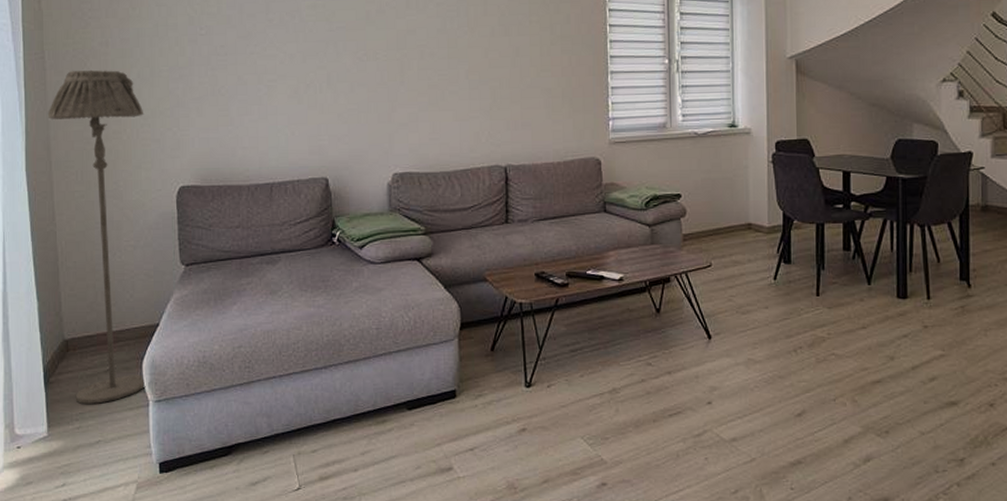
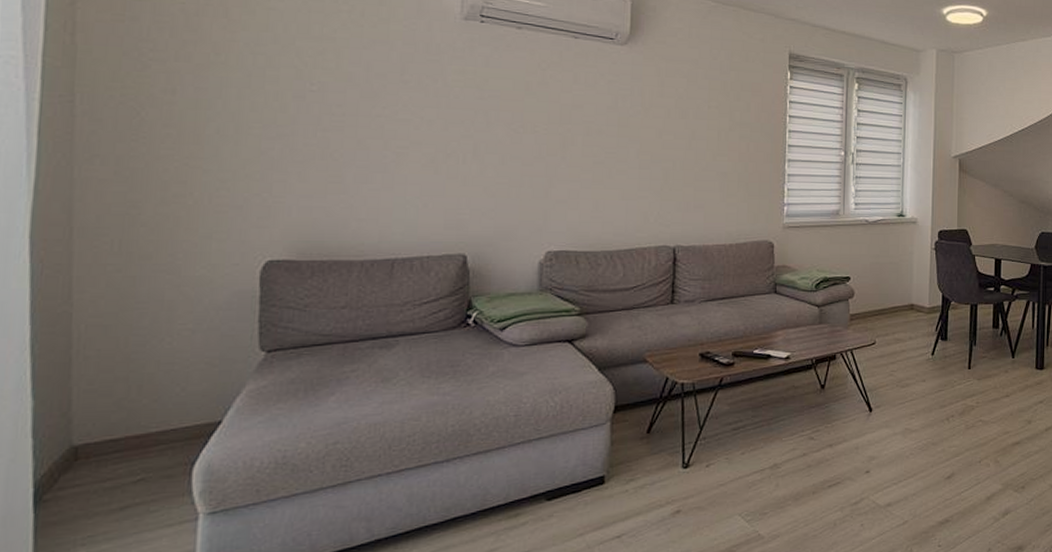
floor lamp: present [47,69,146,404] -> none [72,119,222,524]

